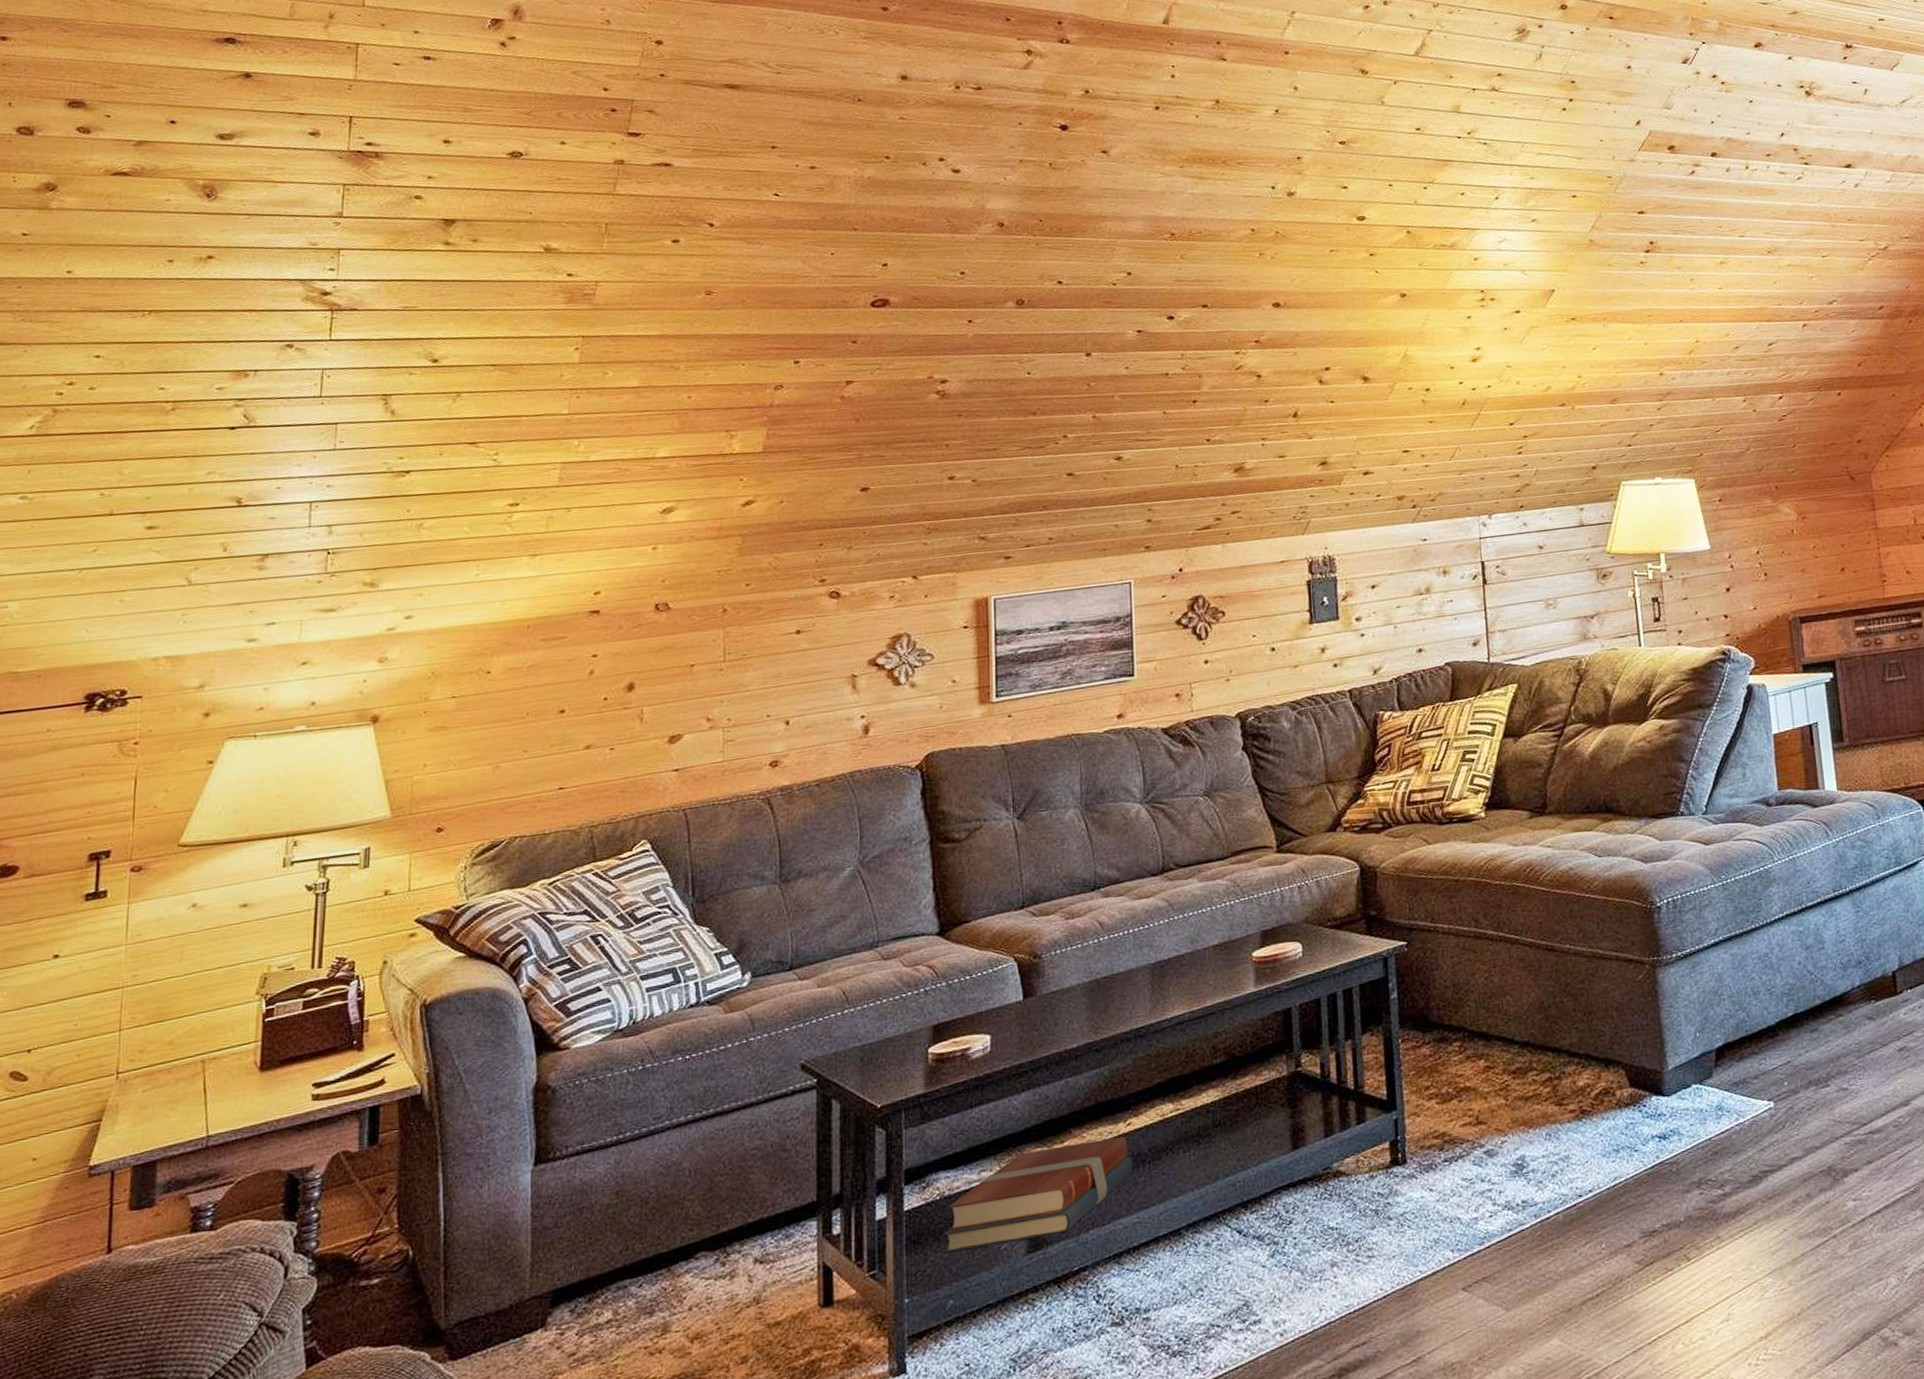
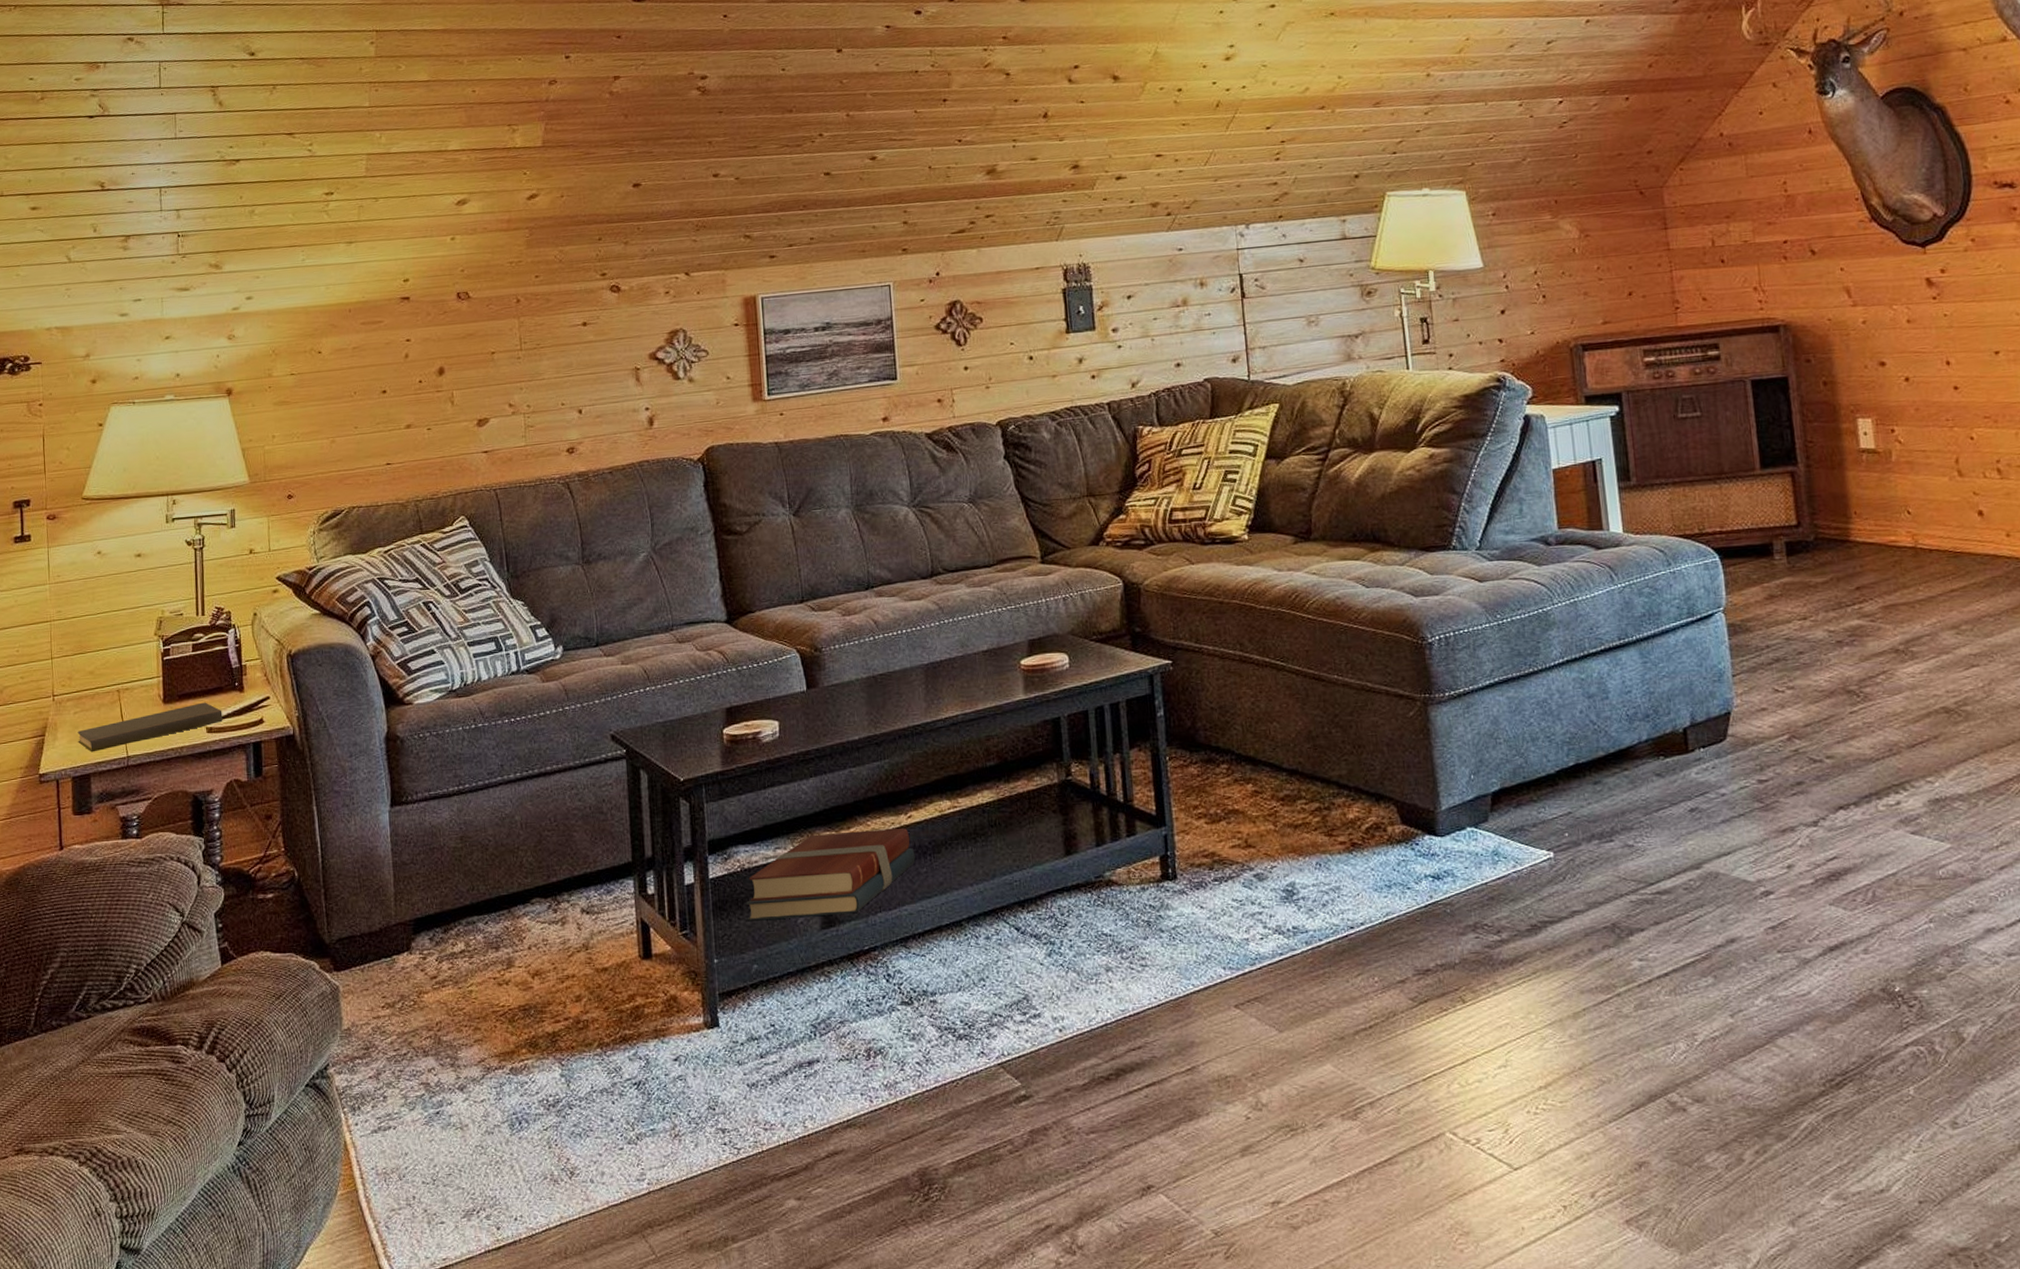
hardcover book: none [144,1065,334,1135] -> present [77,702,223,753]

